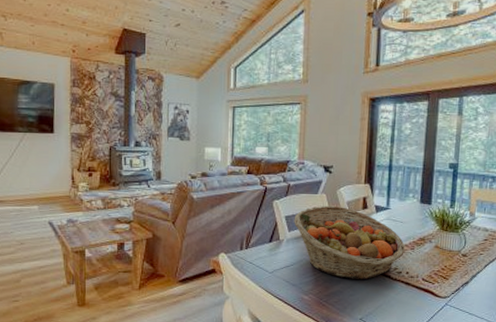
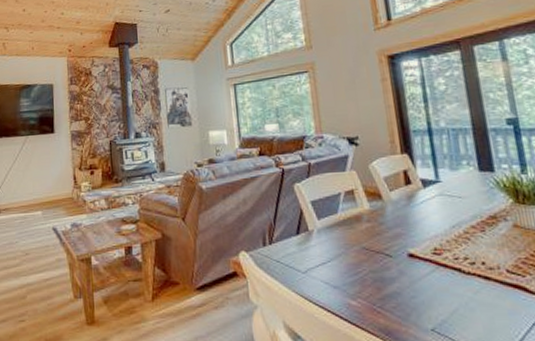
fruit basket: present [294,205,405,279] -> none [321,183,473,276]

